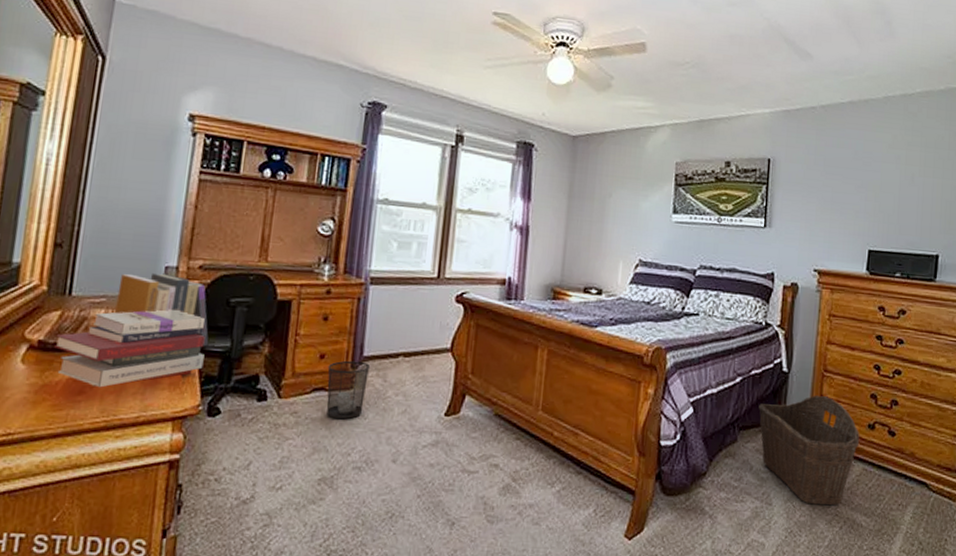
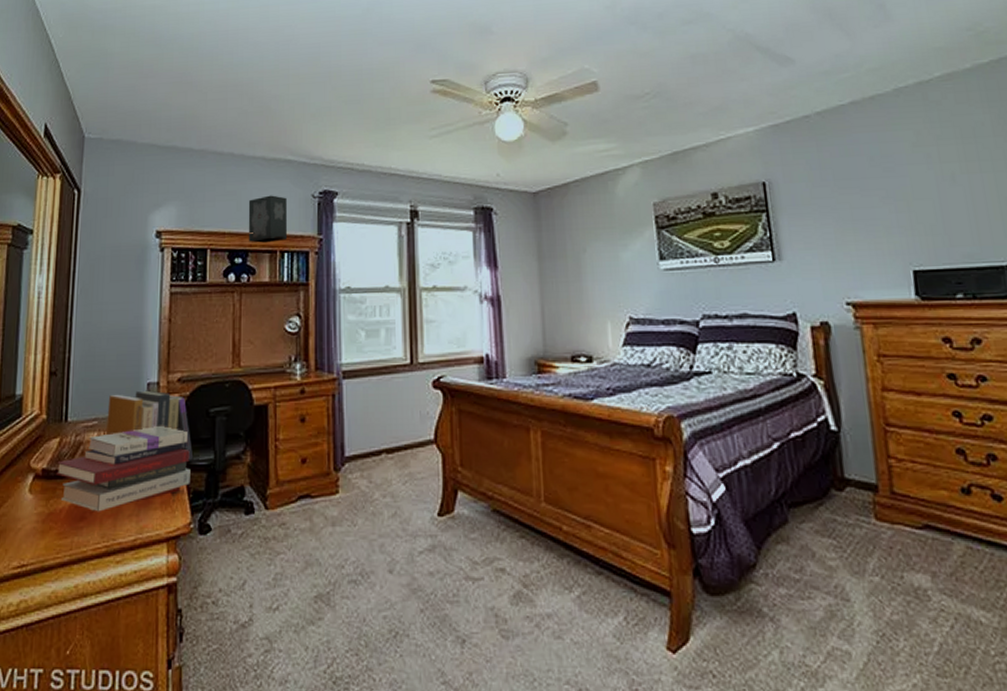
decorative box: none [289,97,334,145] -> present [248,195,287,243]
waste bin: present [326,360,371,420] -> none [310,462,354,528]
wicker basket: present [758,396,860,506] -> none [808,457,955,598]

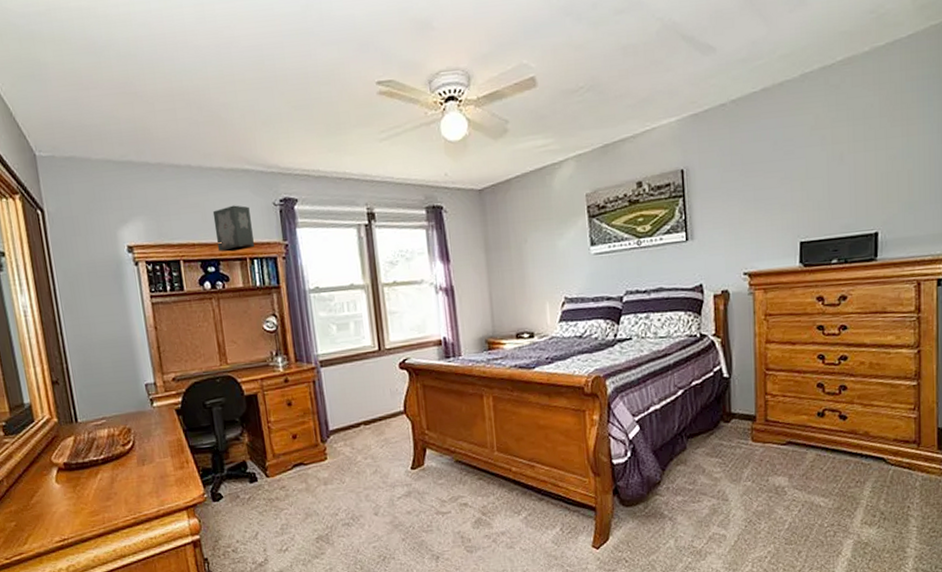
books: present [56,425,191,512] -> none [76,418,199,493]
books: present [106,390,194,460] -> none [112,390,198,445]

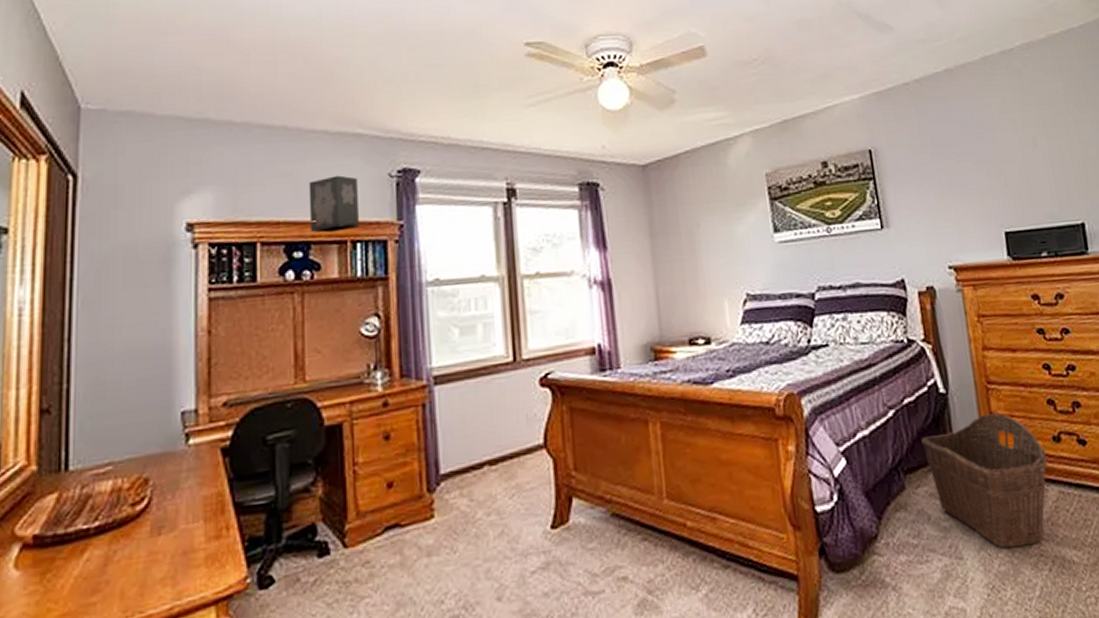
wicker basket: none [704,393,811,495] -> present [921,413,1048,549]

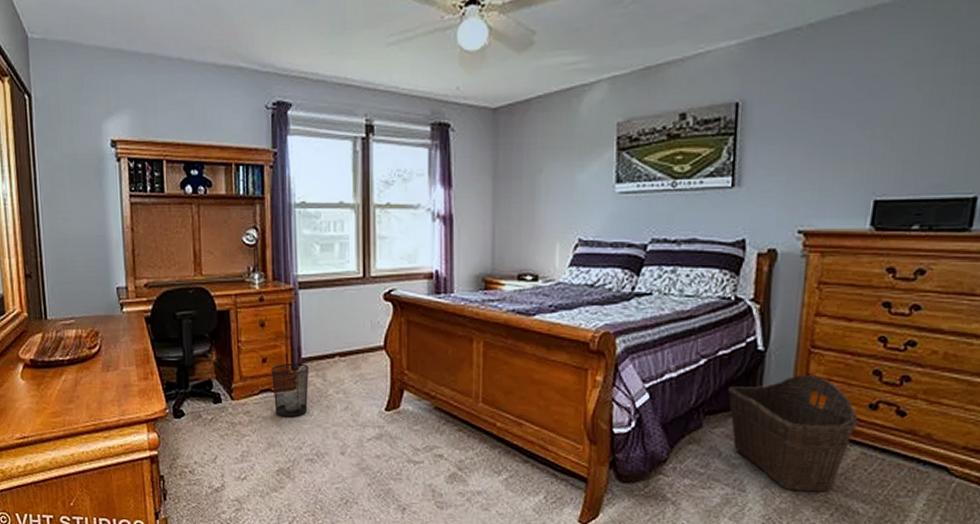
decorative box: present [308,175,359,233] -> none [201,105,241,155]
waste bin: none [399,481,451,561] -> present [270,363,310,417]

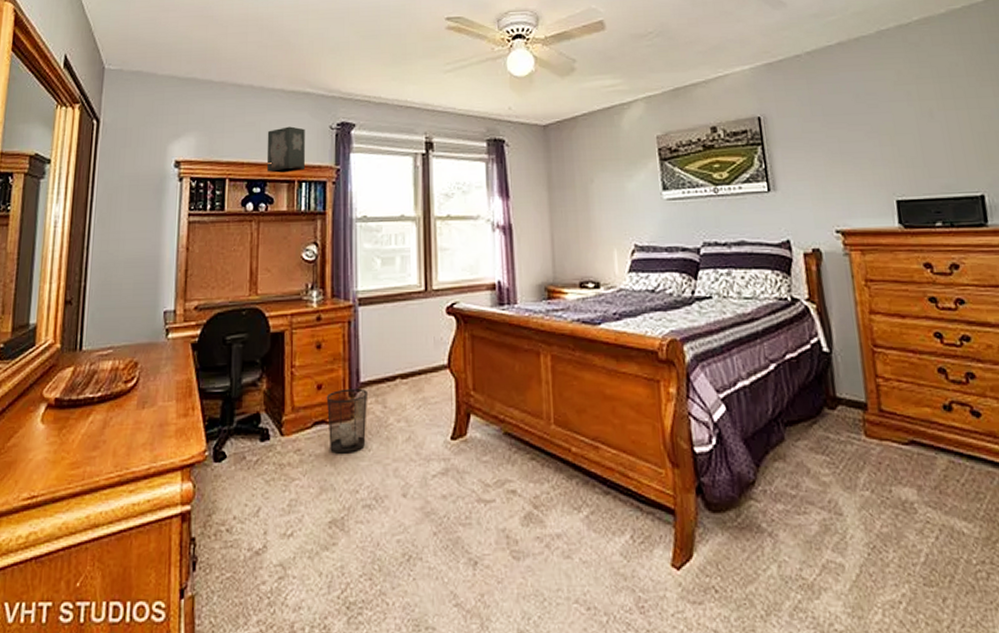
decorative box: none [201,105,241,155] -> present [266,126,305,173]
wicker basket: present [728,375,858,492] -> none [802,376,938,511]

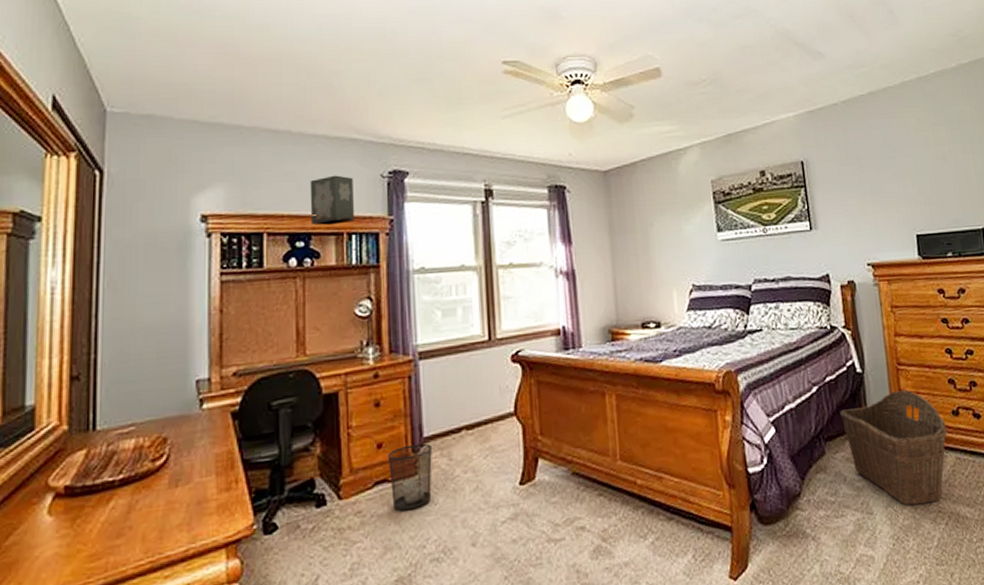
wicker basket: none [802,376,938,511] -> present [840,390,948,506]

